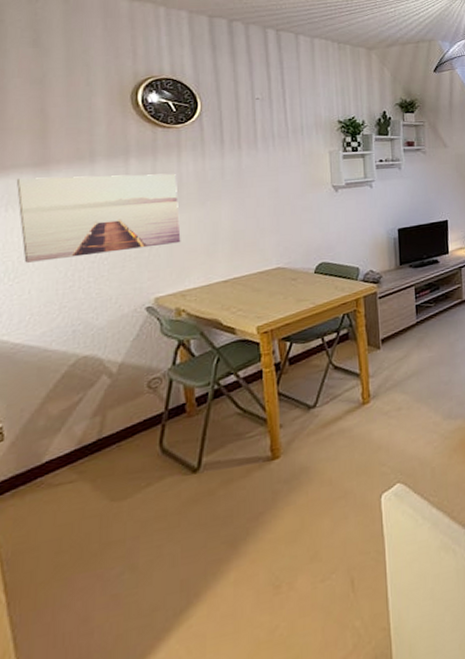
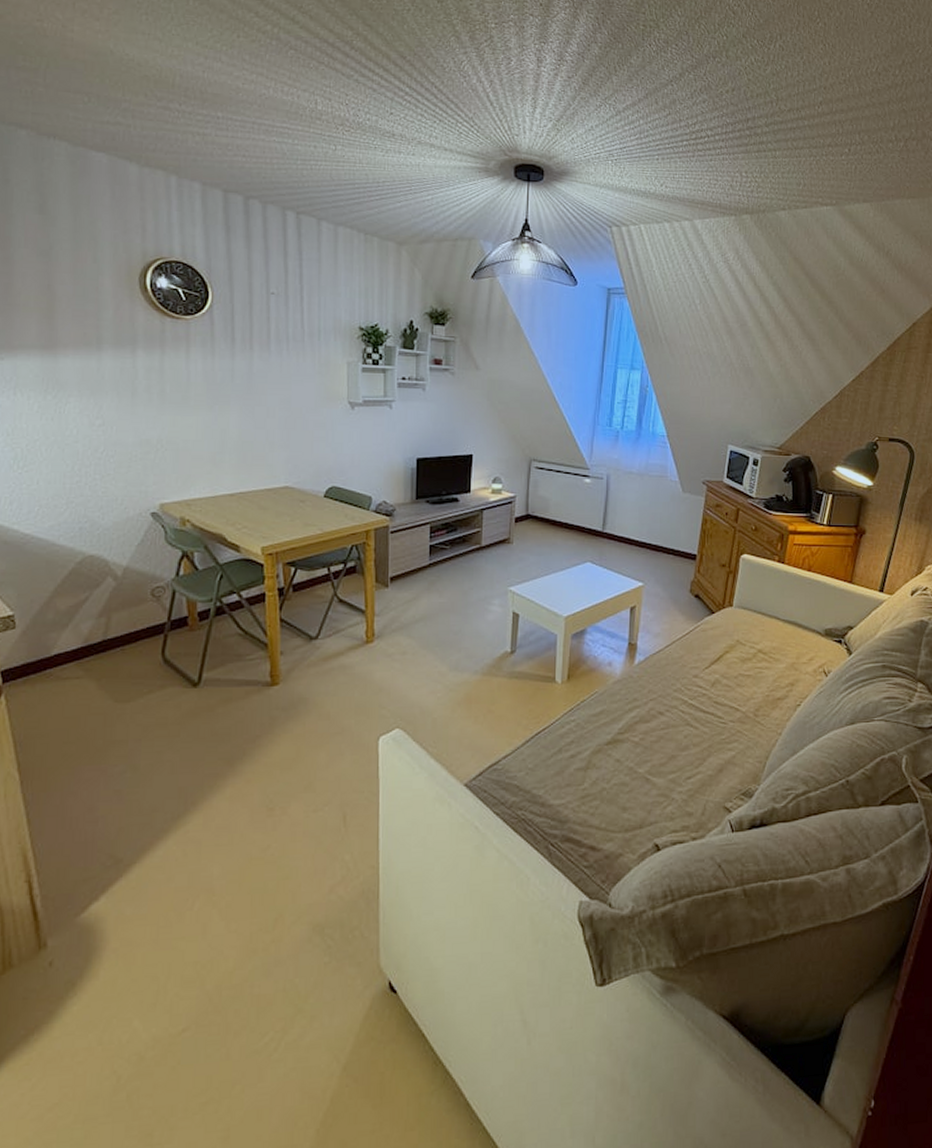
wall art: present [16,173,181,263] -> none [24,361,188,452]

